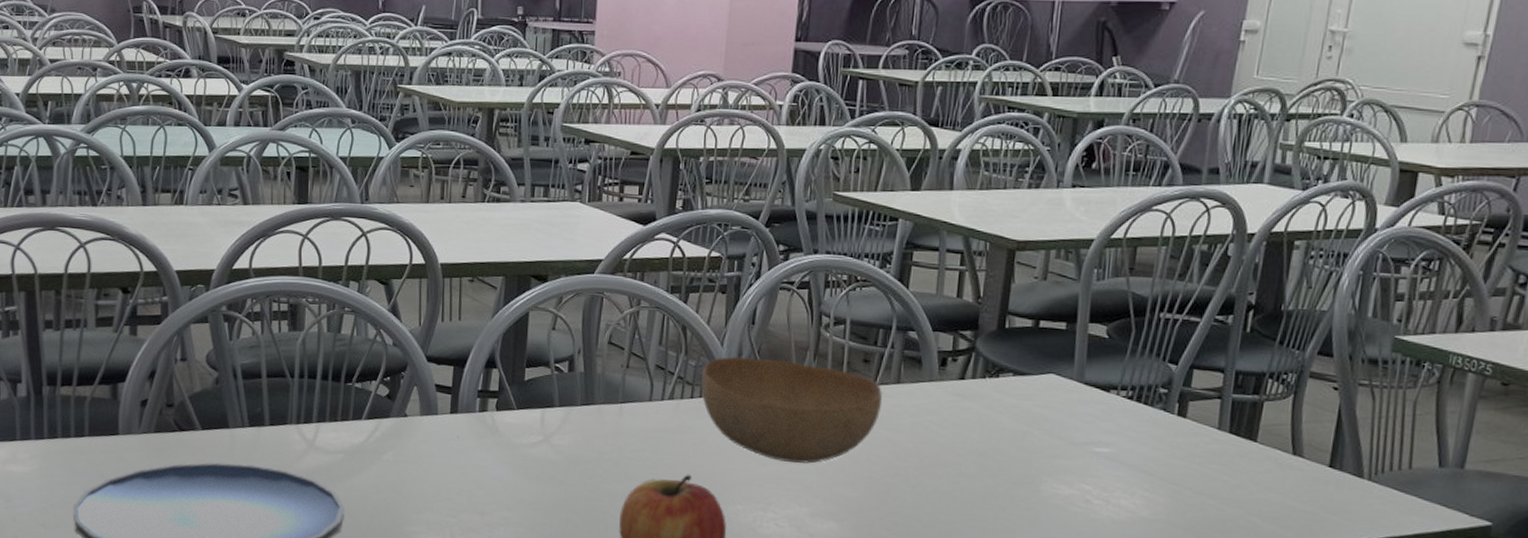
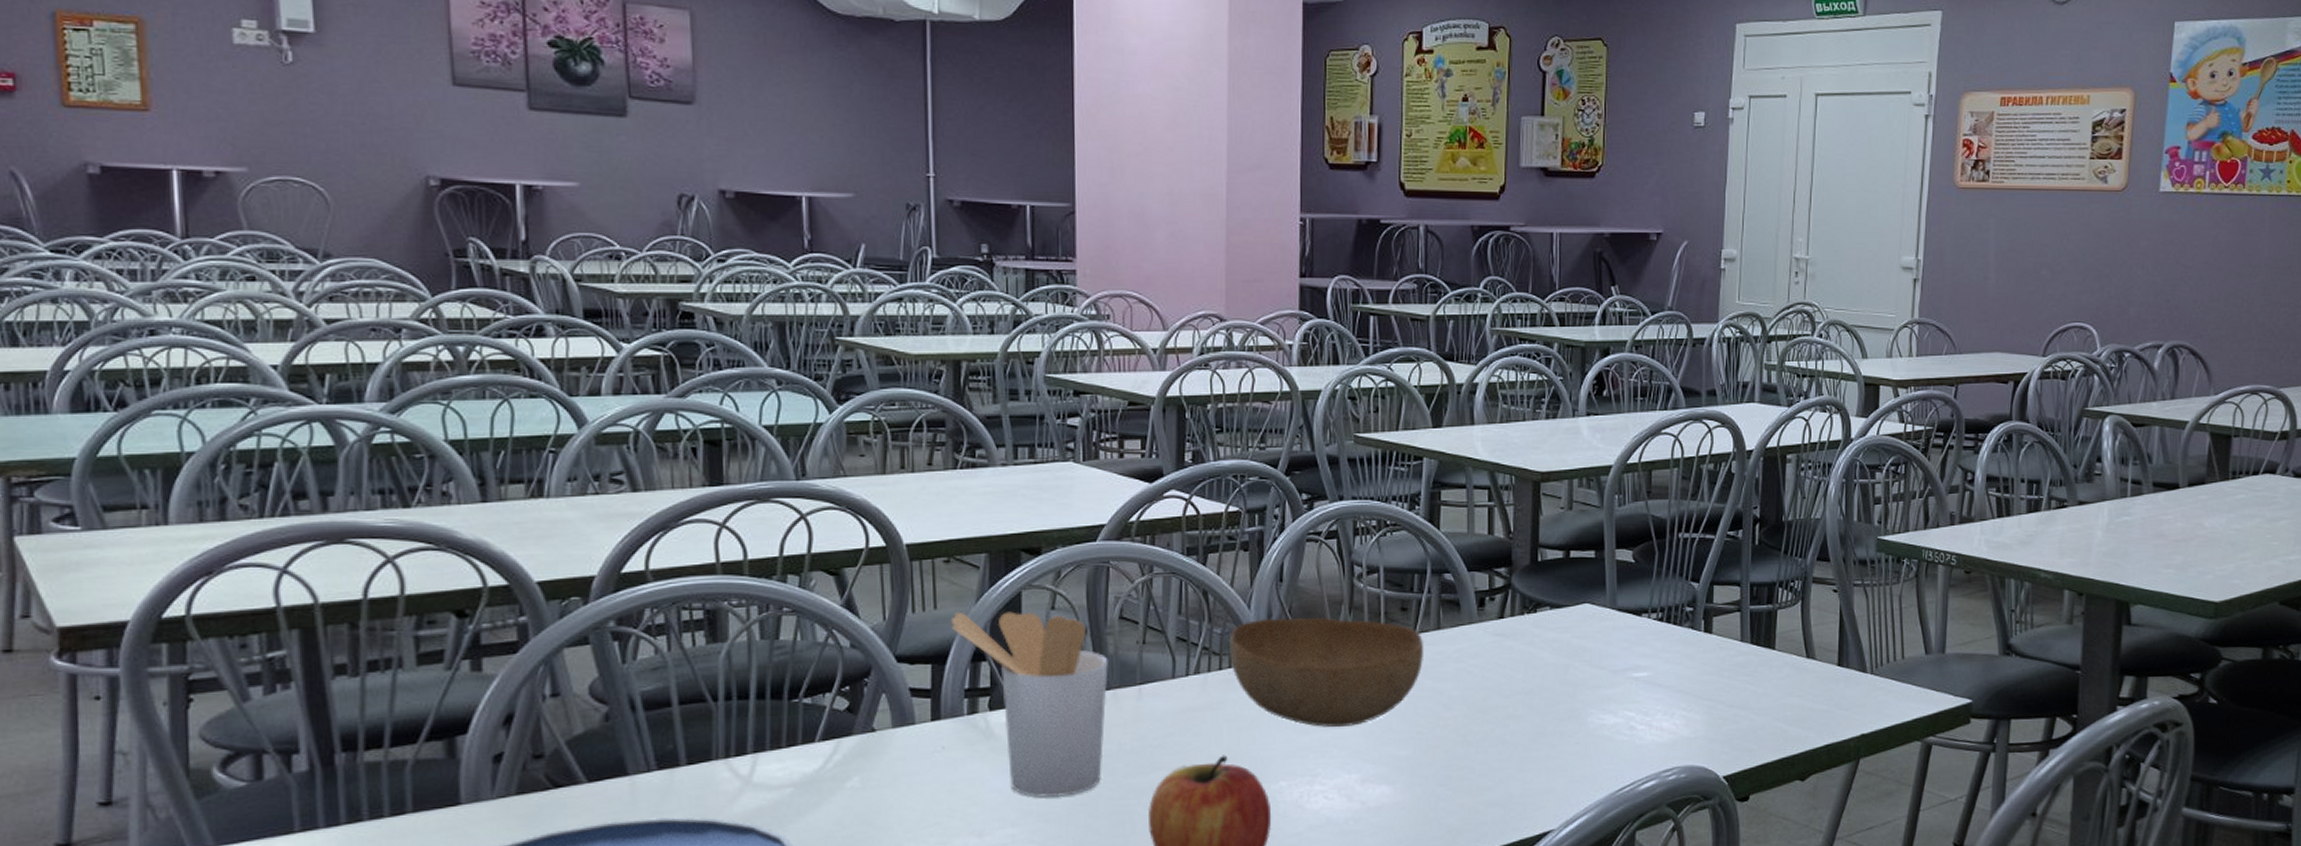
utensil holder: none [470,324,596,492] -> present [950,611,1108,798]

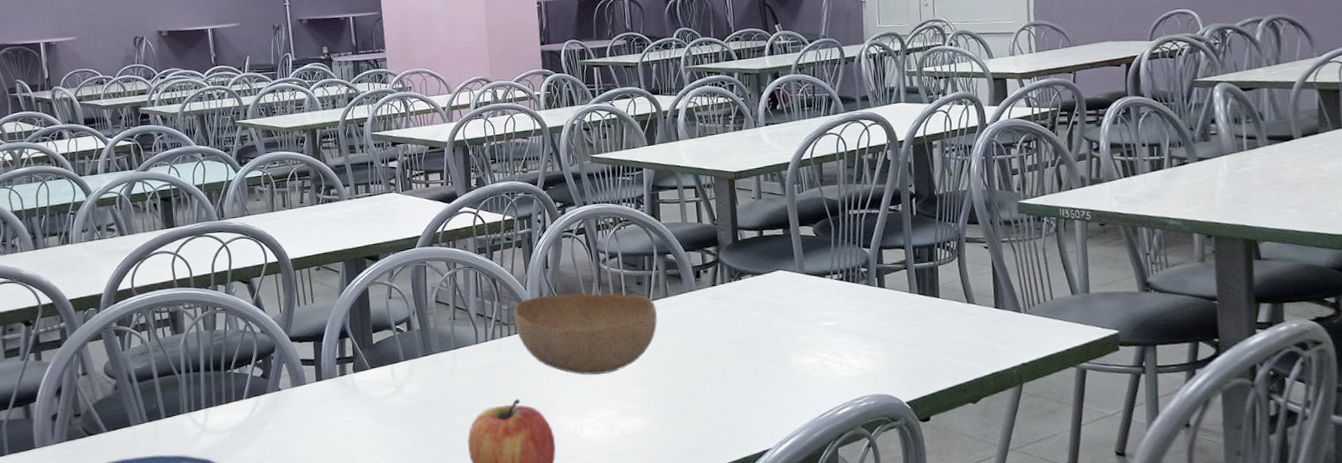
utensil holder: present [950,611,1108,798] -> none [323,301,433,434]

